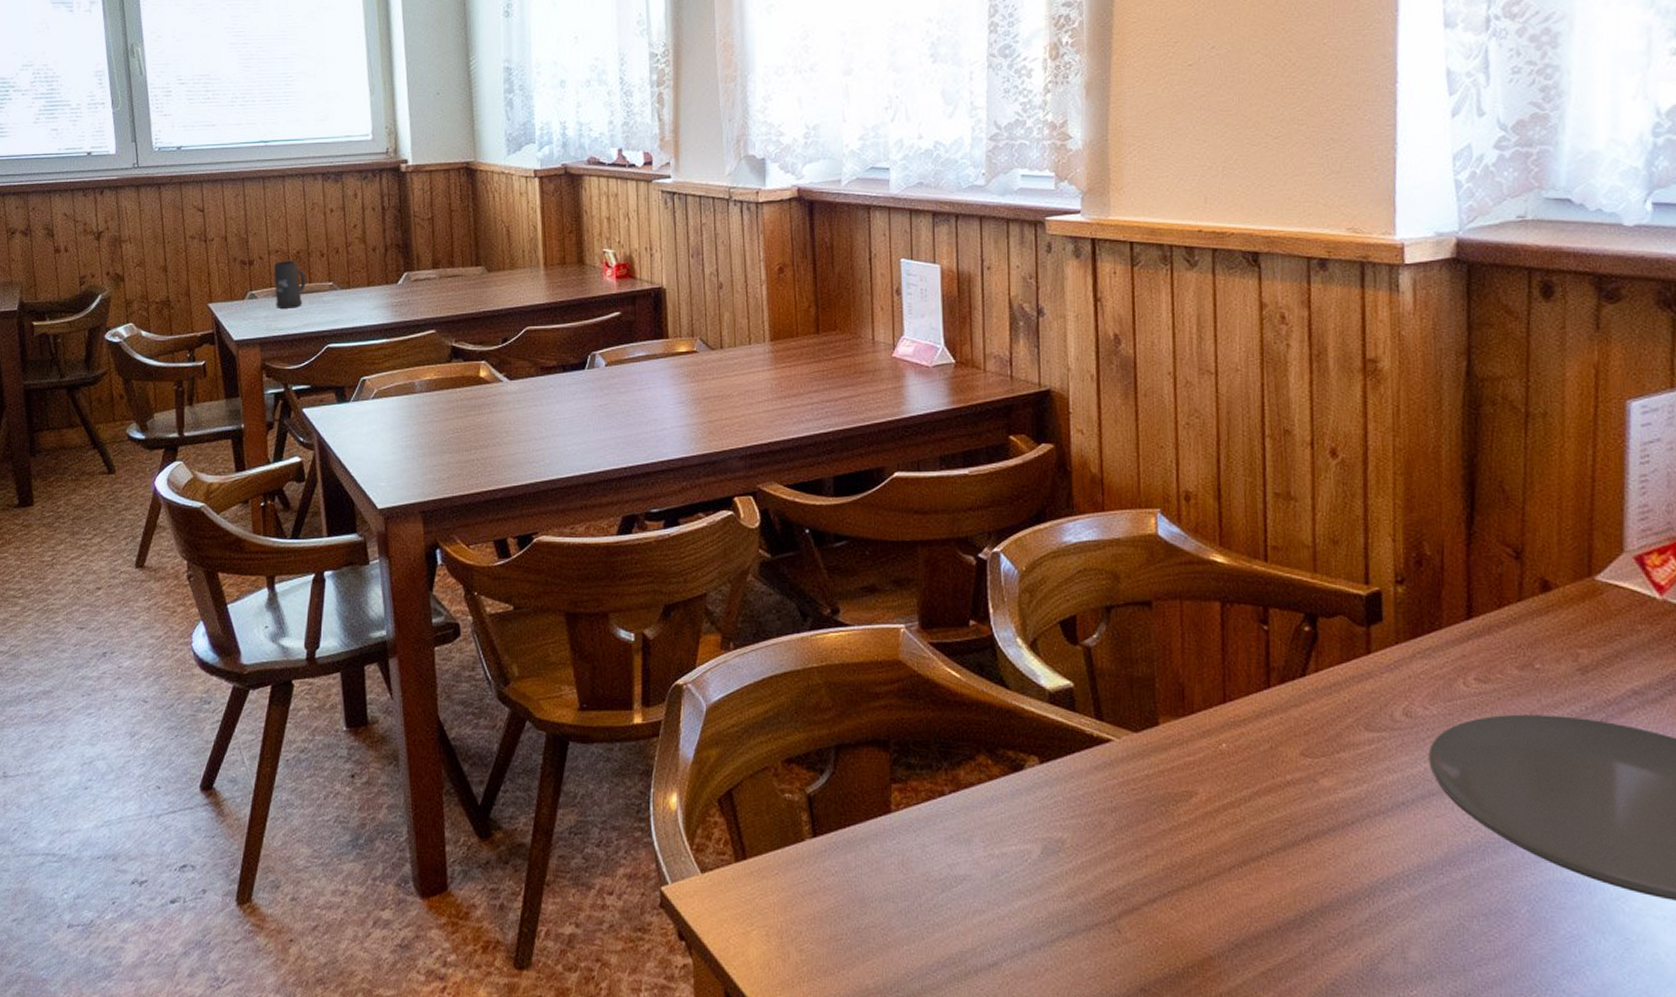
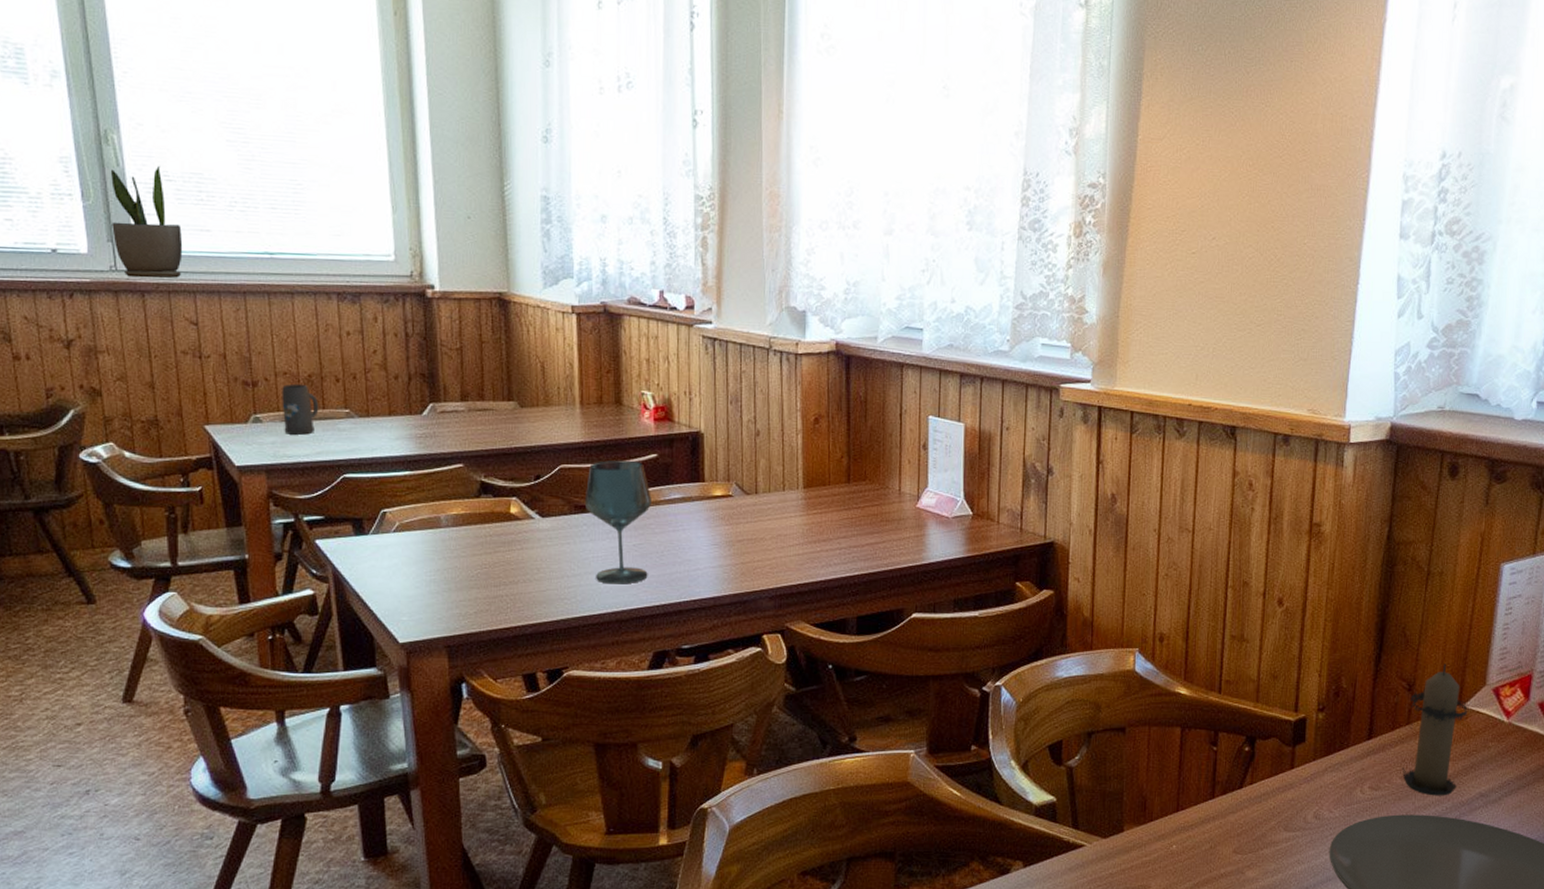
potted plant: none [135,72,193,172] -> present [110,166,183,279]
wine glass: none [550,319,616,446] -> present [584,460,651,584]
candle: none [1517,525,1604,692] -> present [1401,663,1469,796]

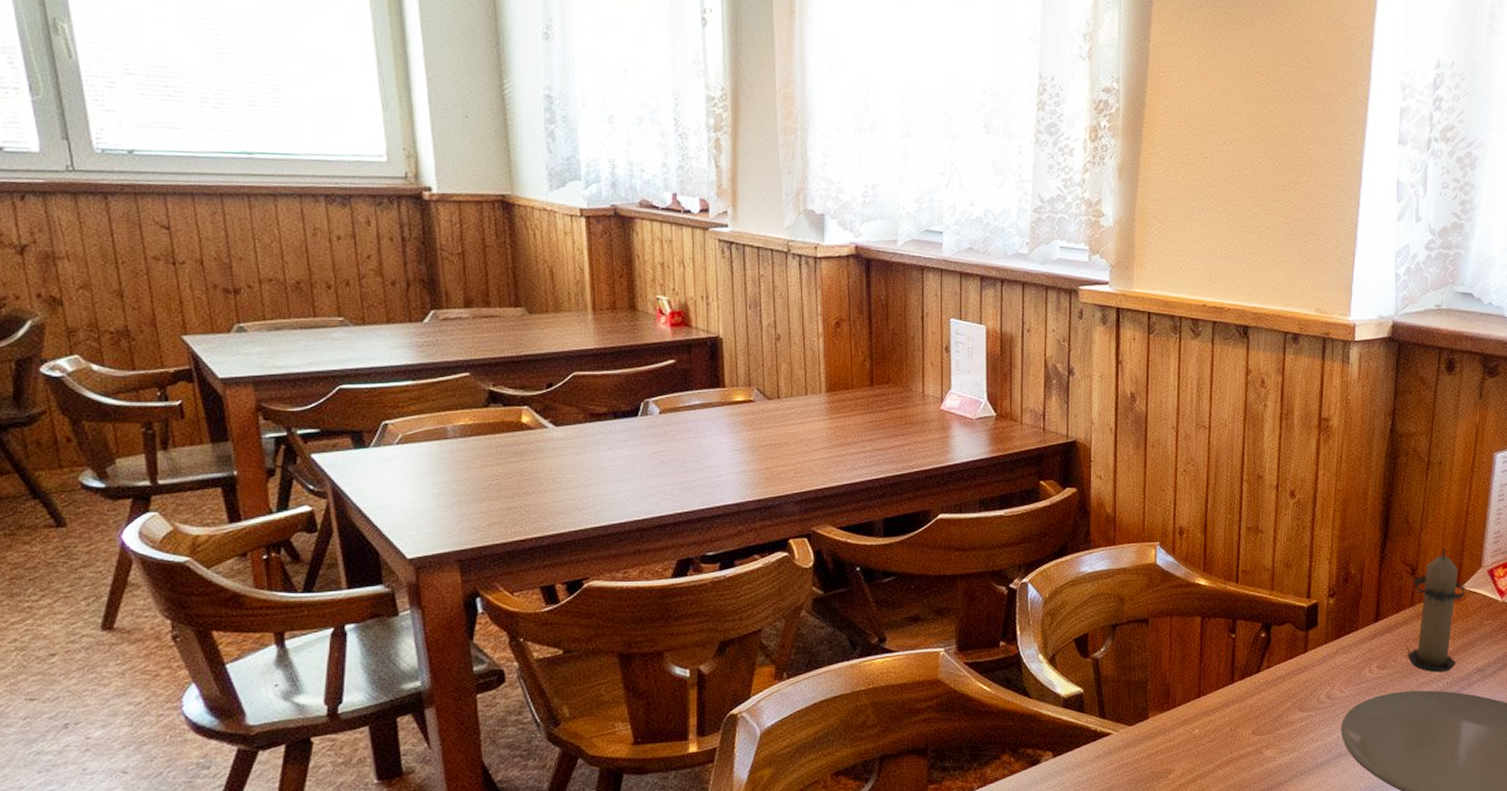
potted plant: present [110,166,183,279] -> none [61,59,149,180]
beer mug: present [282,383,319,435] -> none [268,291,310,344]
wine glass: present [584,460,651,584] -> none [600,366,670,493]

